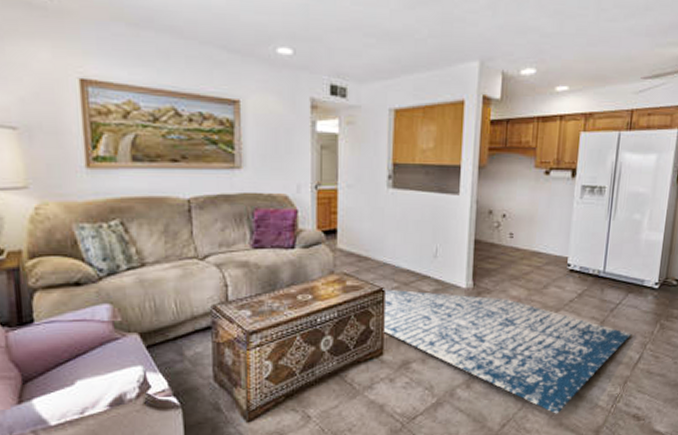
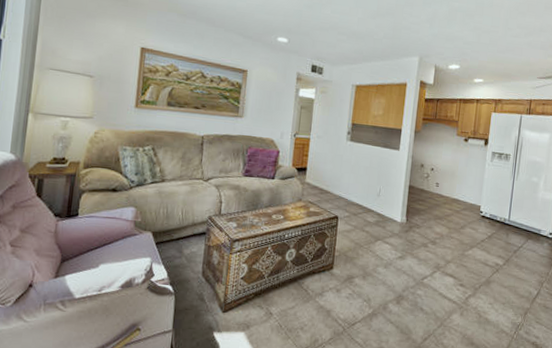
rug: present [382,289,632,414] -> none [334,216,531,334]

